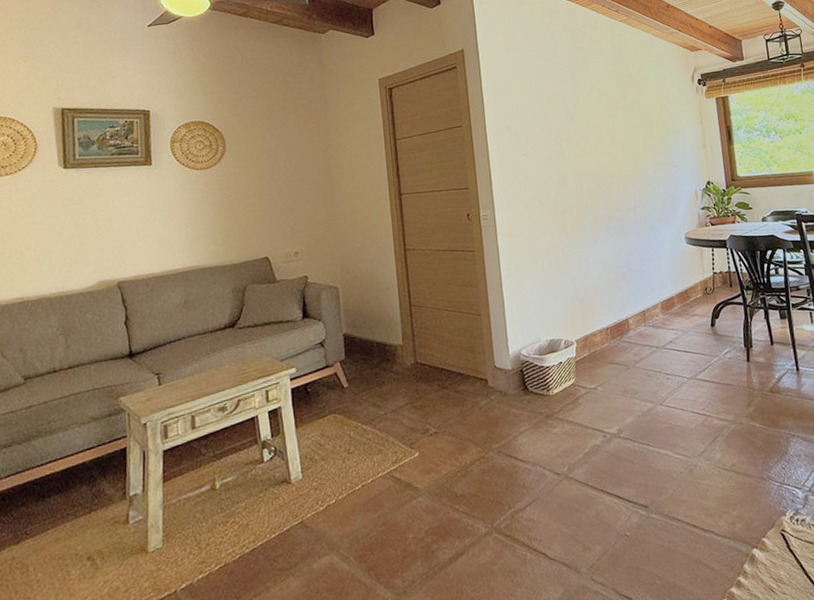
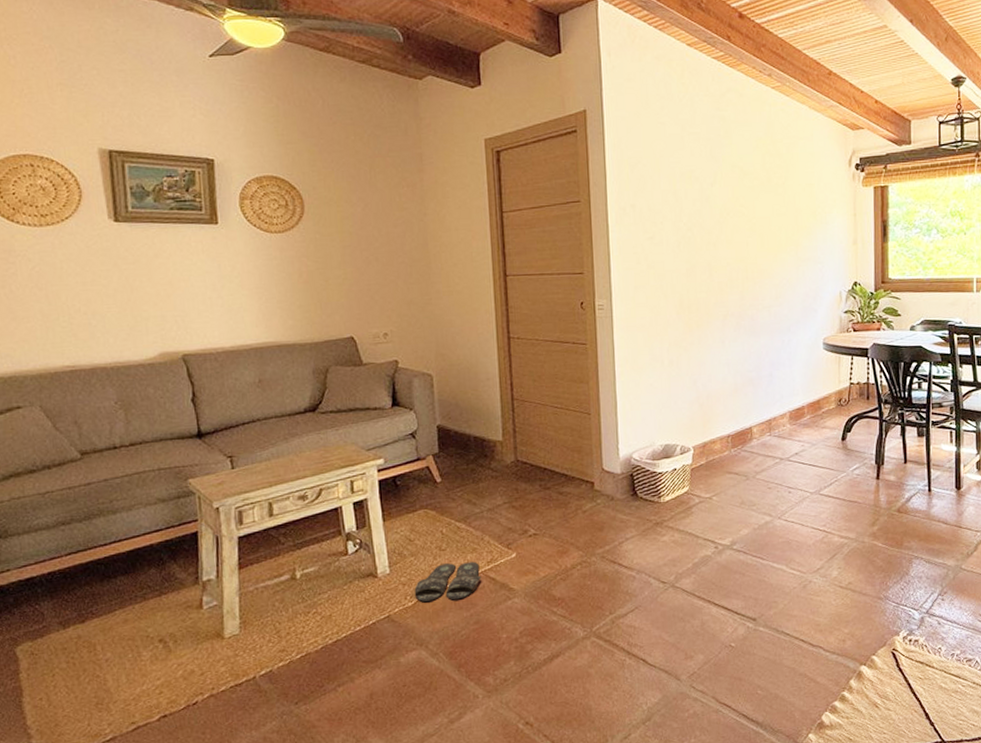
slippers: none [325,462,388,507] -> present [414,561,482,603]

